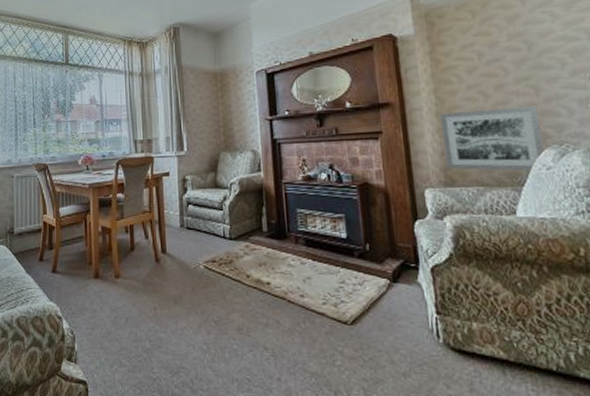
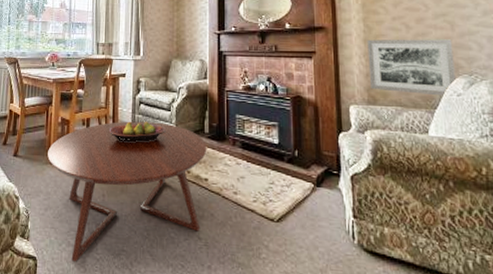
coffee table: none [89,224,267,383] -> present [47,121,207,262]
fruit bowl: none [155,224,219,247] -> present [108,121,166,142]

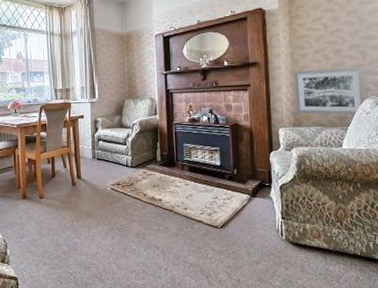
coffee table: present [47,121,207,262] -> none [18,155,160,277]
fruit bowl: present [108,121,166,142] -> none [72,156,123,174]

